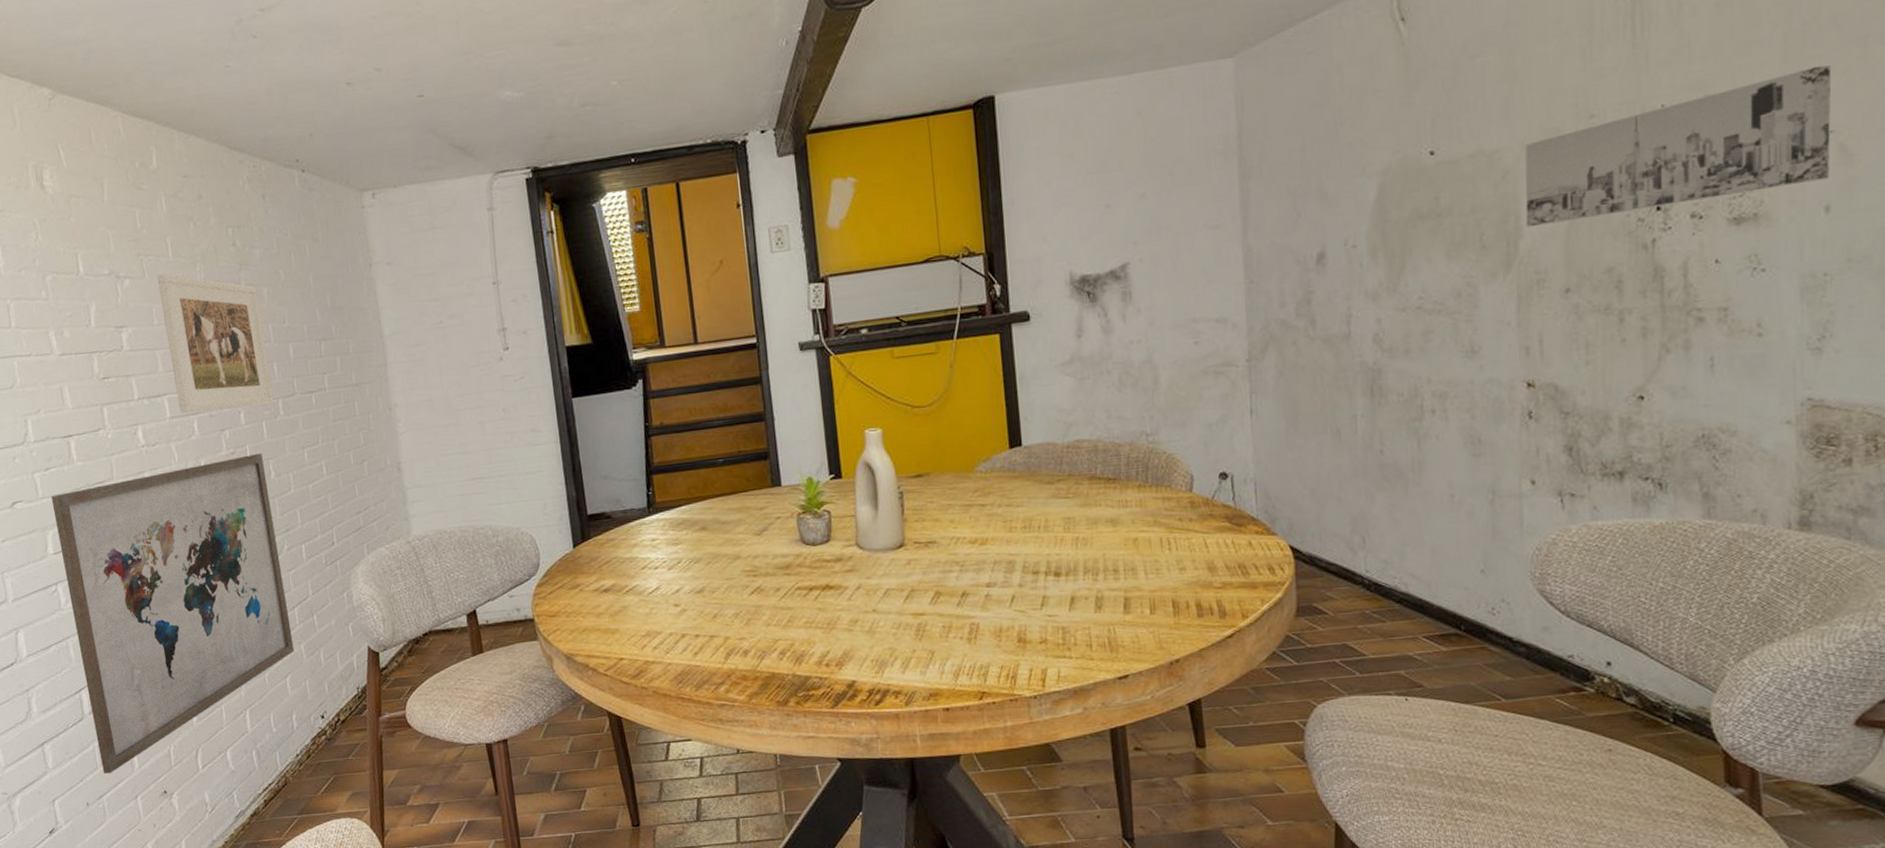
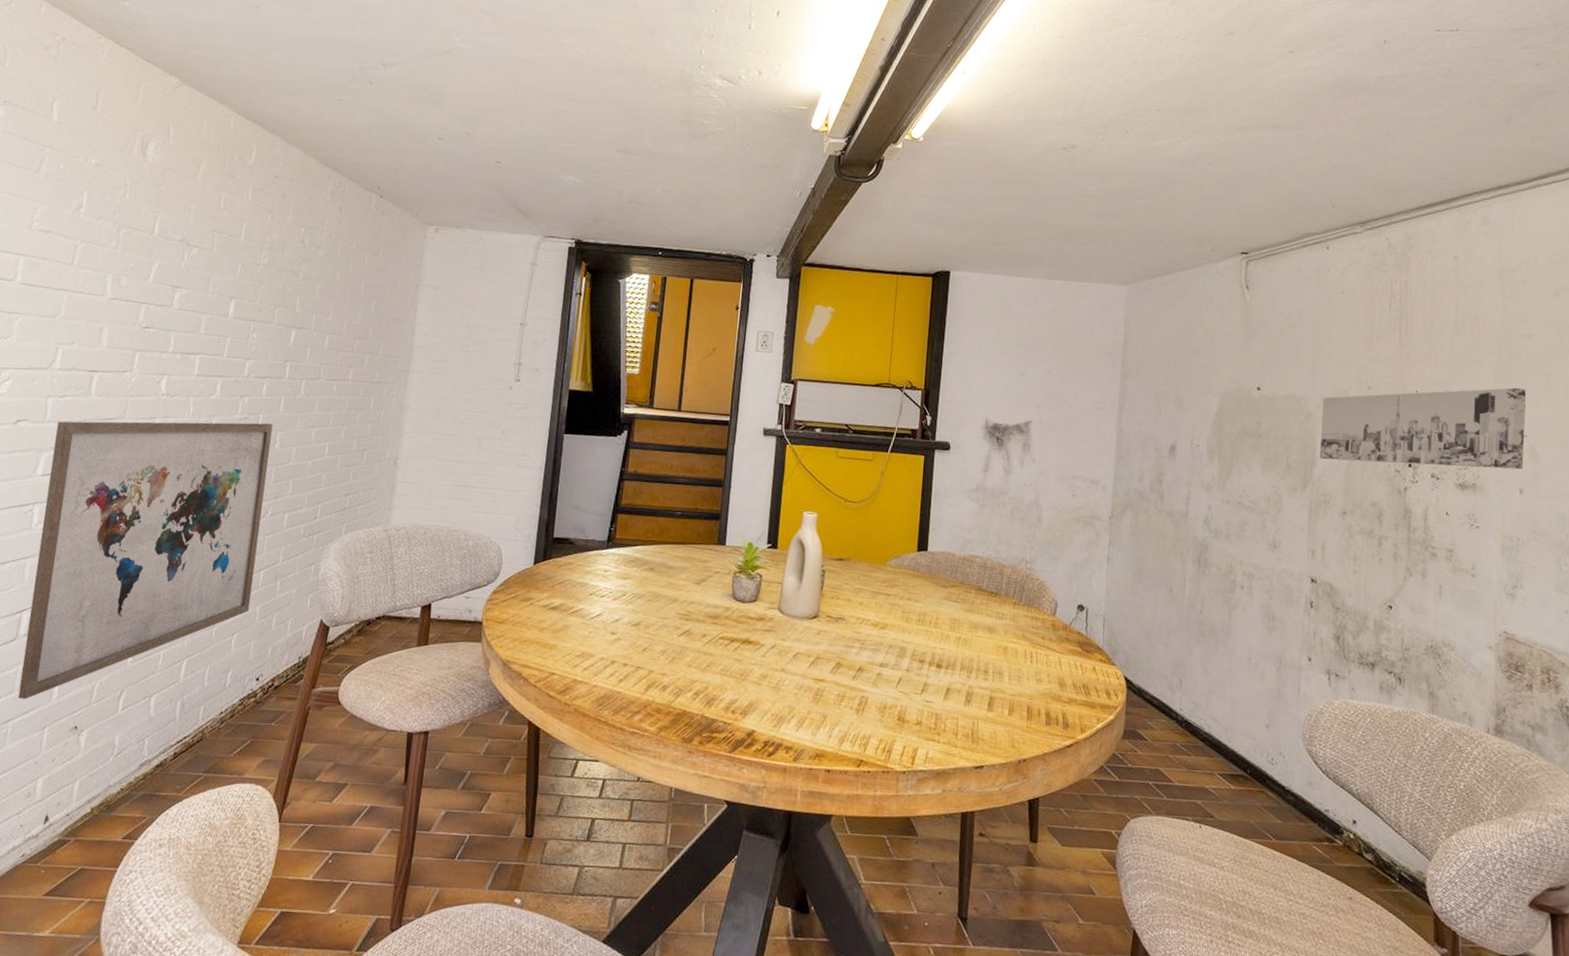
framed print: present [156,273,274,413] -> none [208,251,312,383]

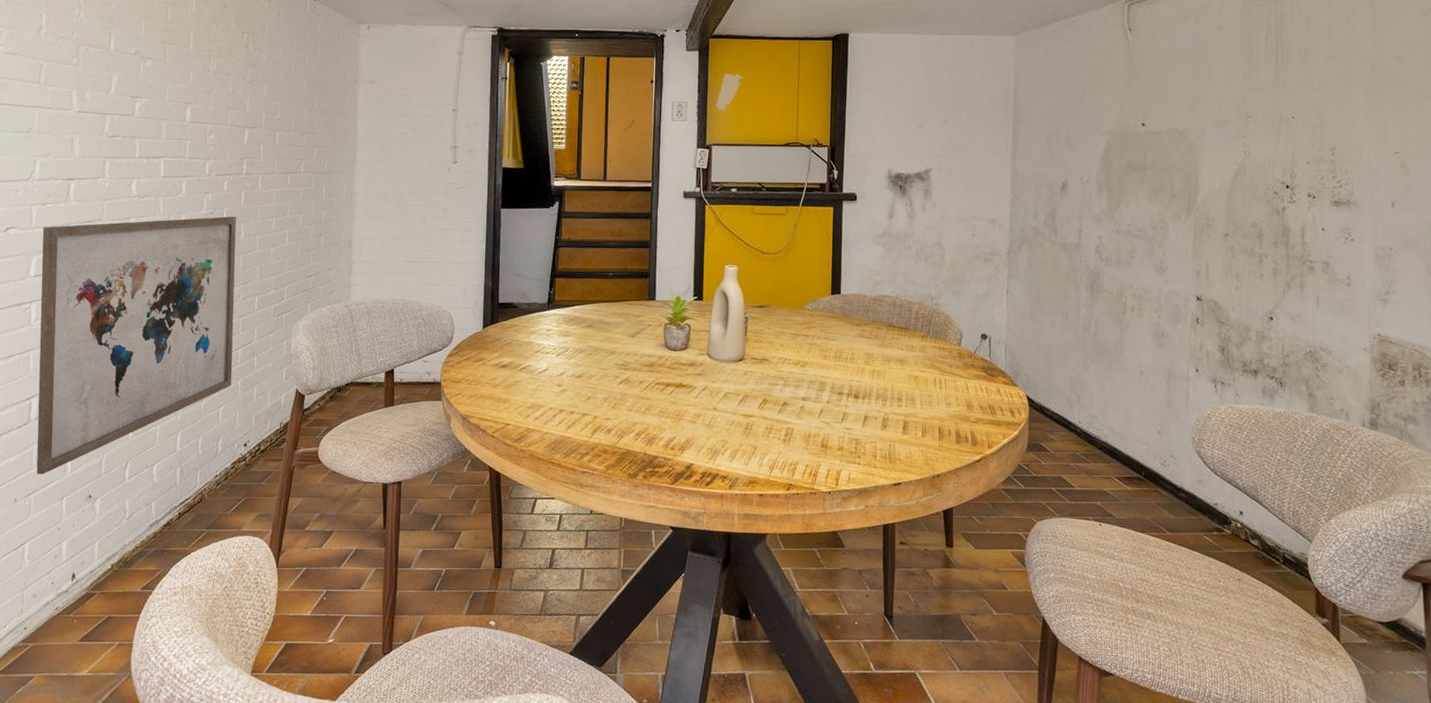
wall art: present [1319,387,1527,470] -> none [1202,108,1398,187]

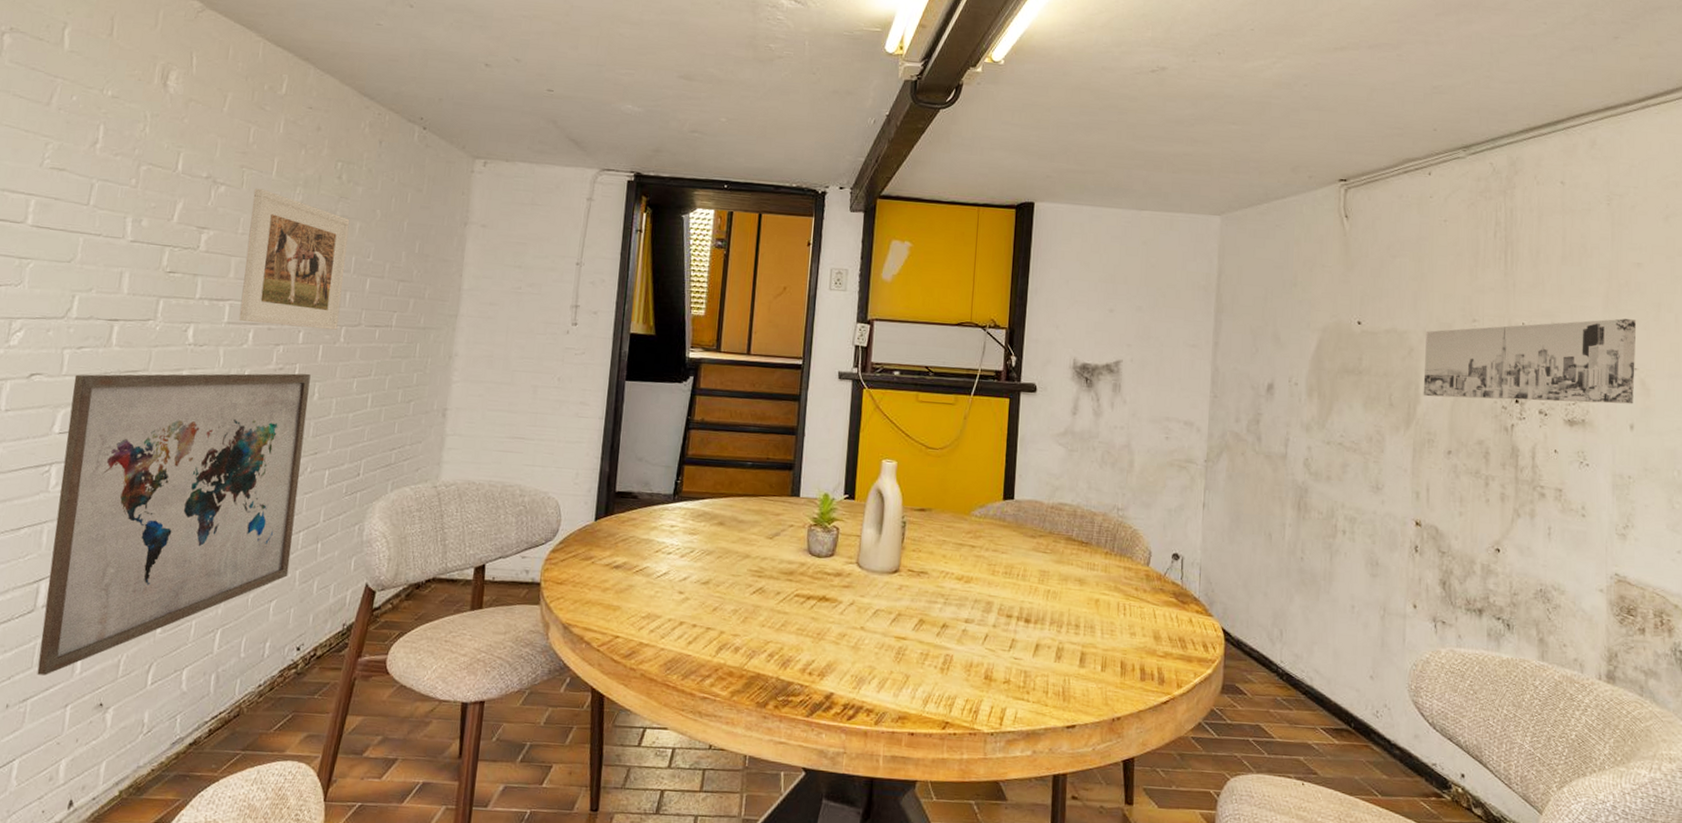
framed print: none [172,60,258,178] -> present [238,188,350,330]
wall art: none [1202,108,1398,187] -> present [1423,318,1637,404]

